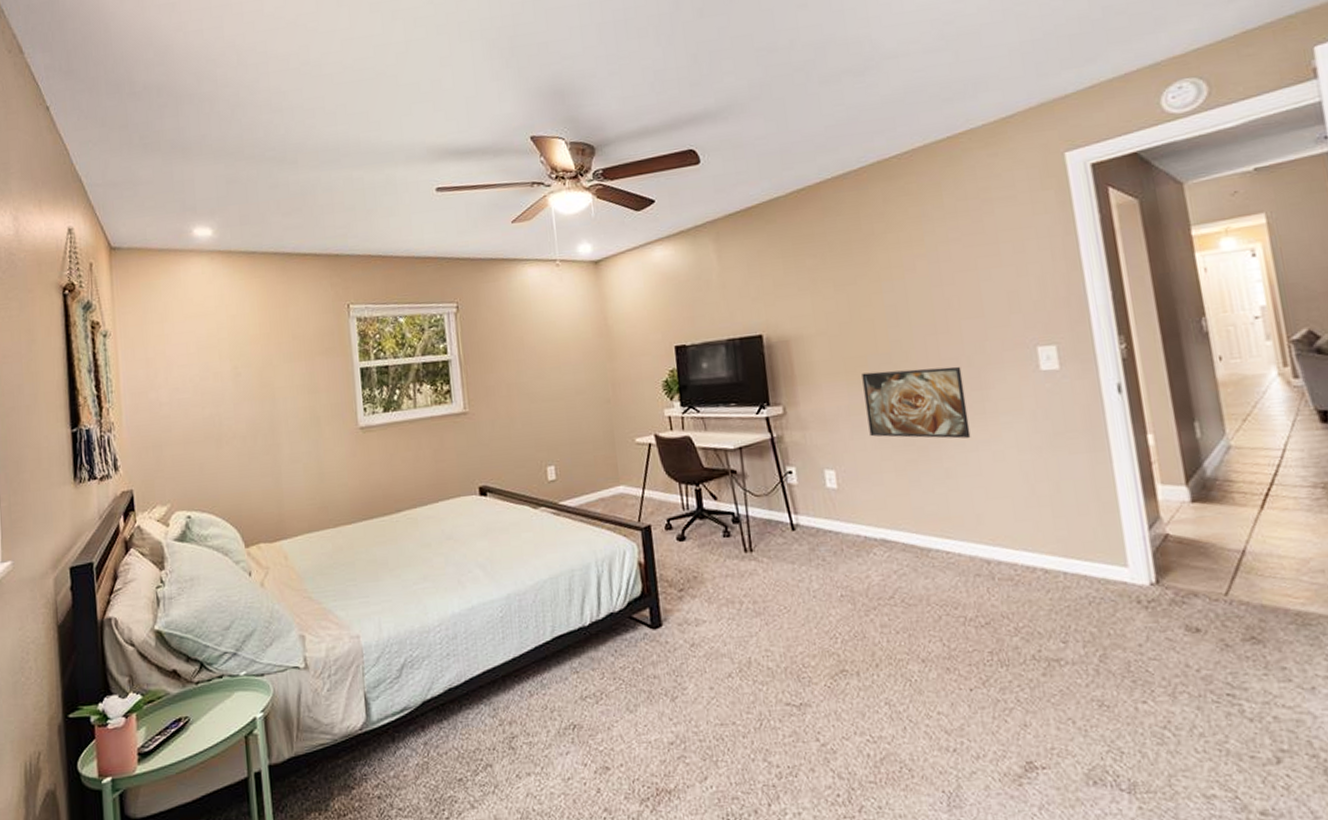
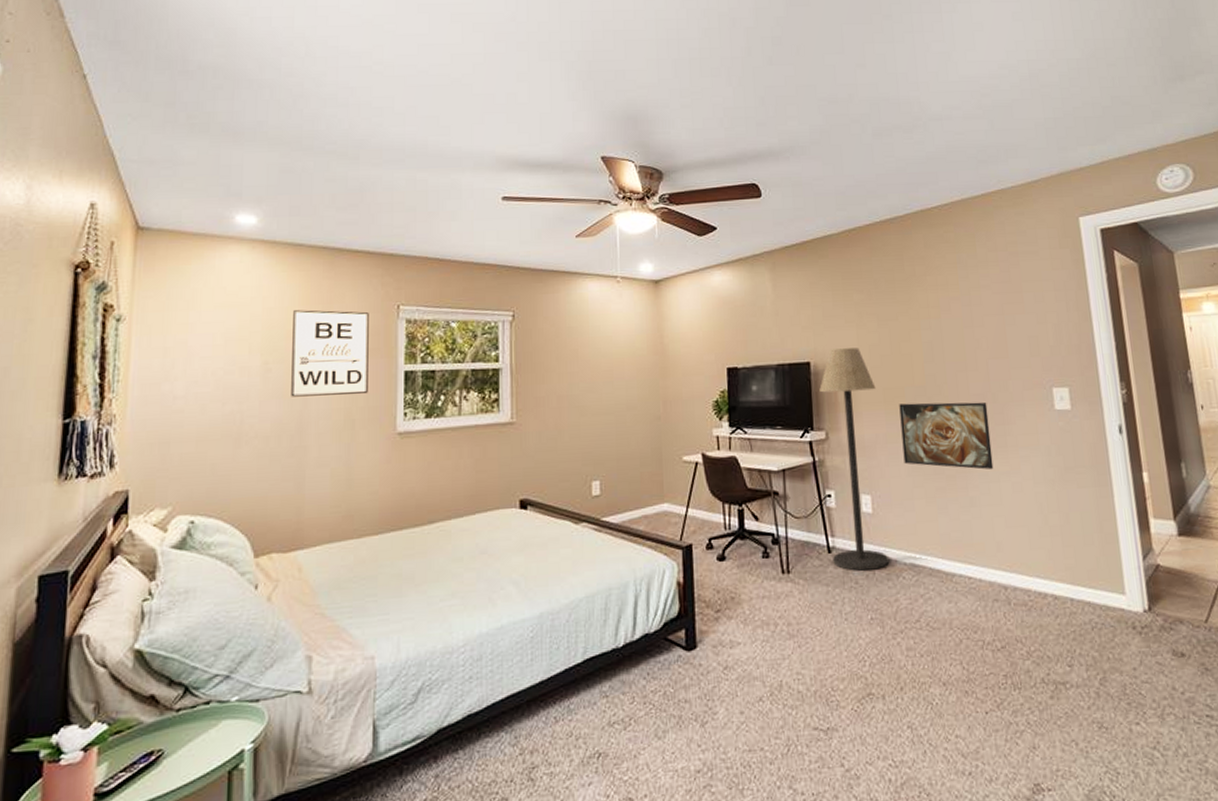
wall art: none [254,313,329,399] -> present [291,310,369,397]
floor lamp: none [774,316,859,548] -> present [819,348,890,571]

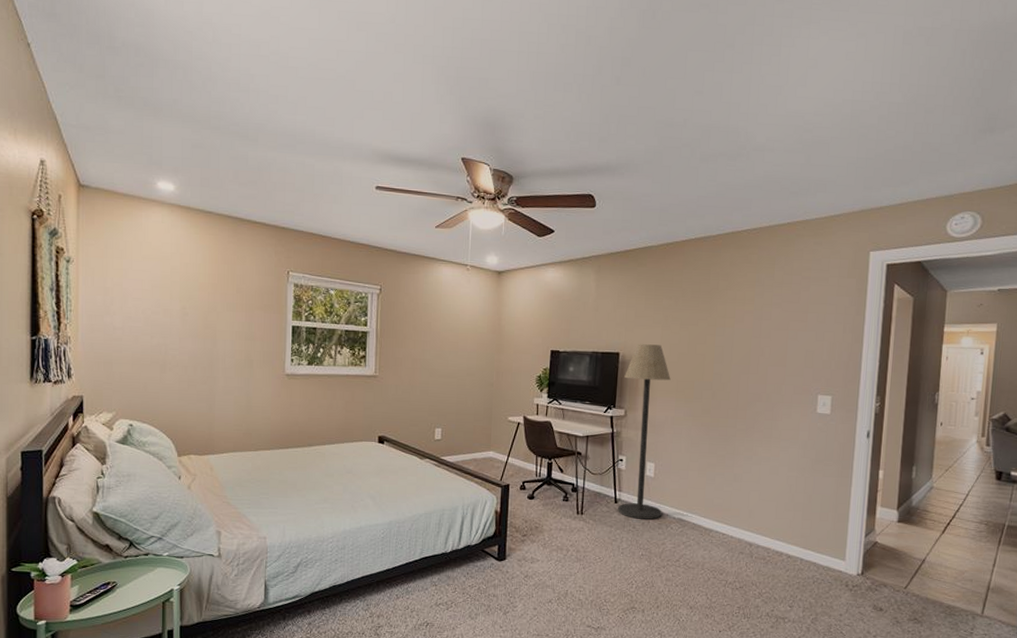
wall art: present [291,310,369,397] -> none [204,267,265,340]
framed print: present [899,402,994,470] -> none [685,394,761,454]

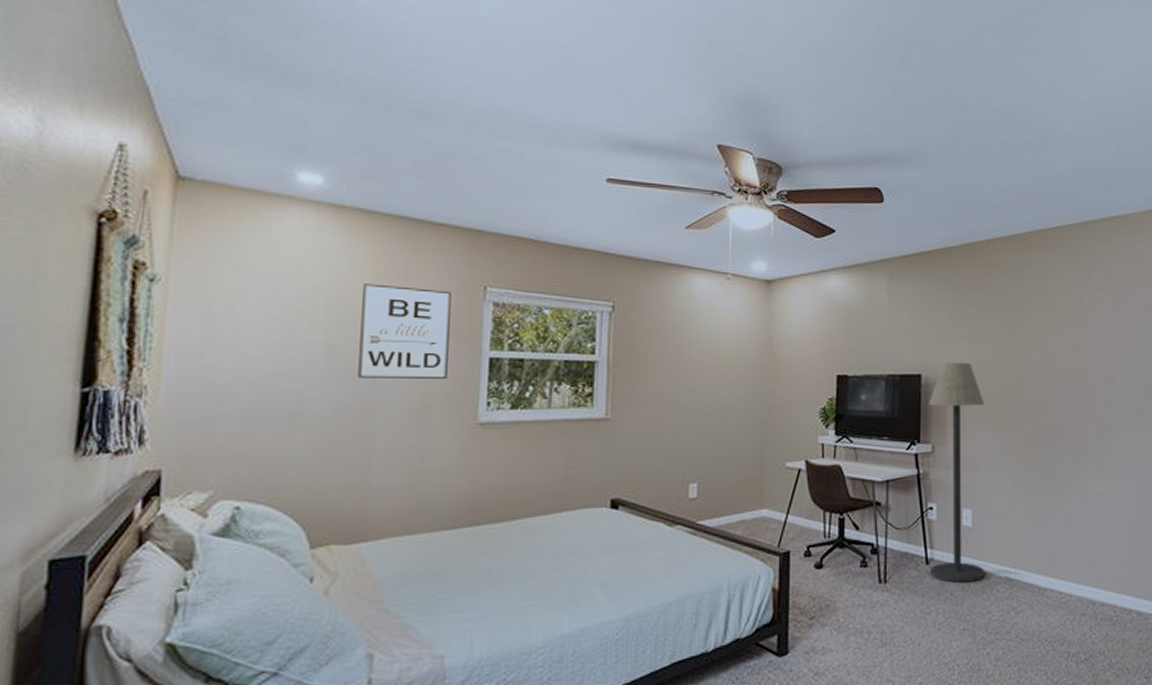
wall art: none [204,267,265,340] -> present [358,284,451,379]

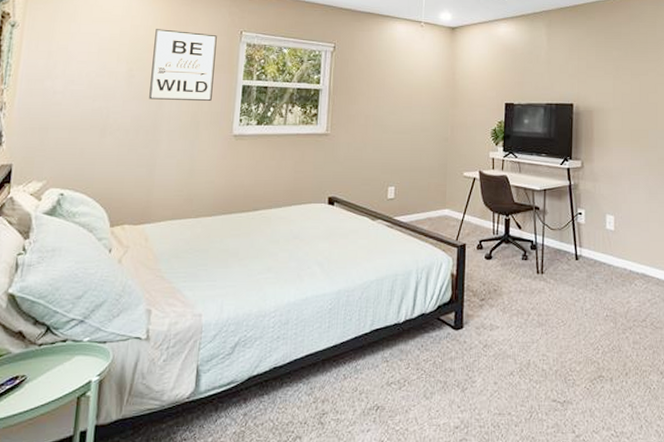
floor lamp: present [929,363,986,583] -> none [579,94,625,276]

